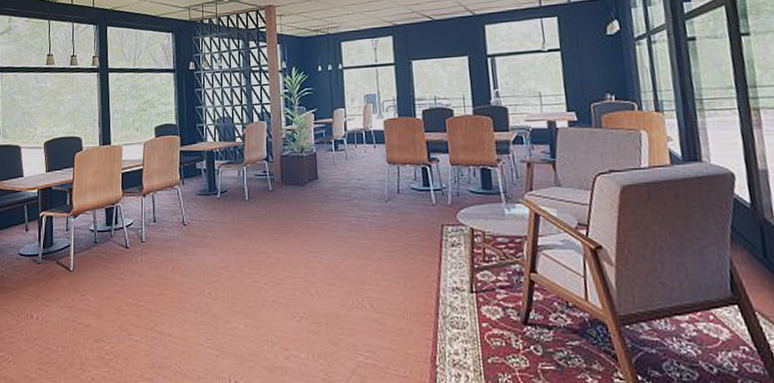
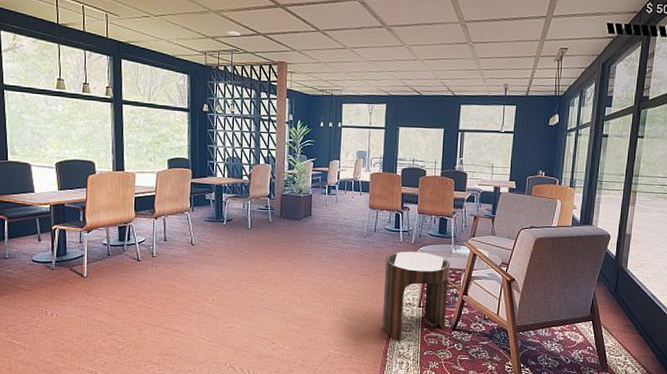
side table: none [416,215,513,343] -> present [382,251,451,341]

